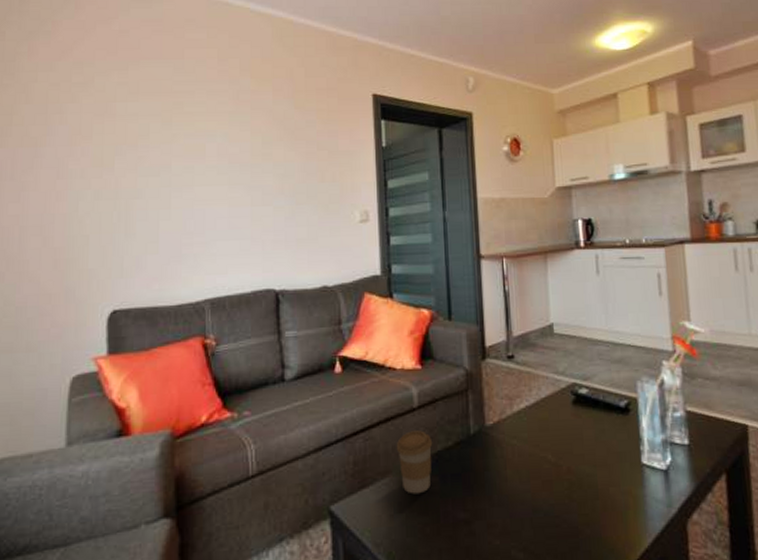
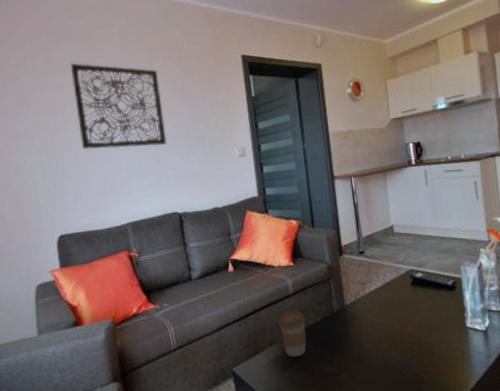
wall art: none [150,87,267,200] -> present [70,63,167,149]

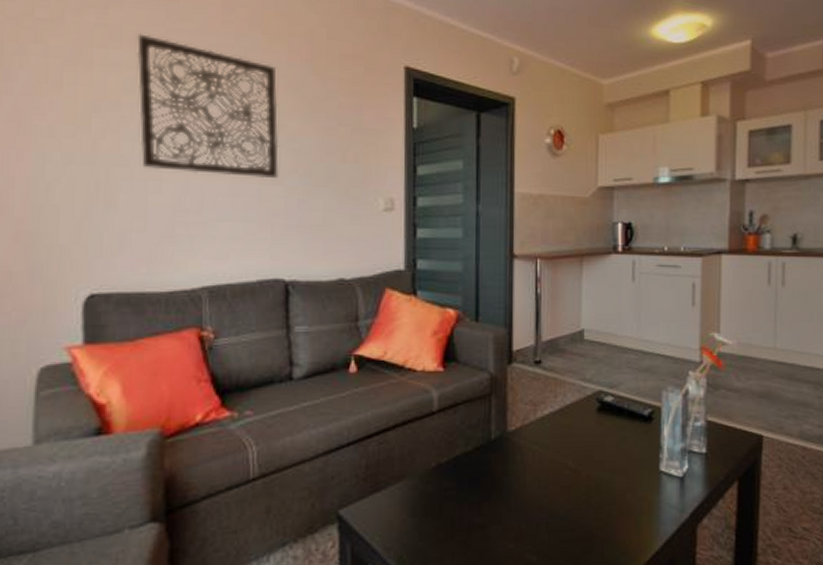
coffee cup: present [278,311,306,357] -> none [412,435,452,499]

